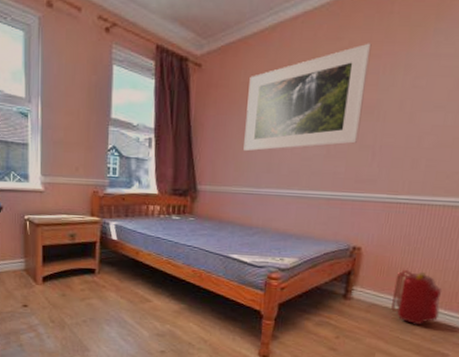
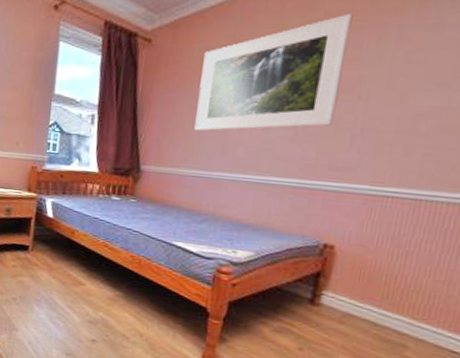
backpack: present [391,270,443,325] -> none [373,277,446,346]

